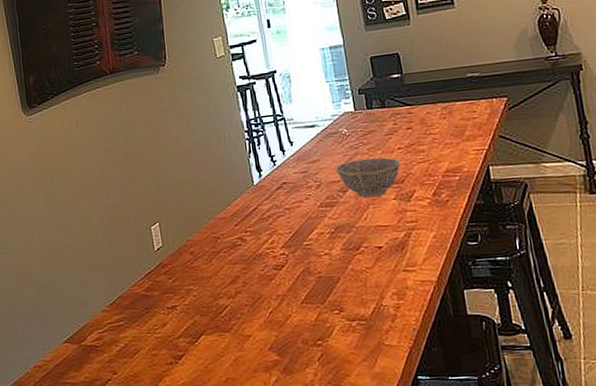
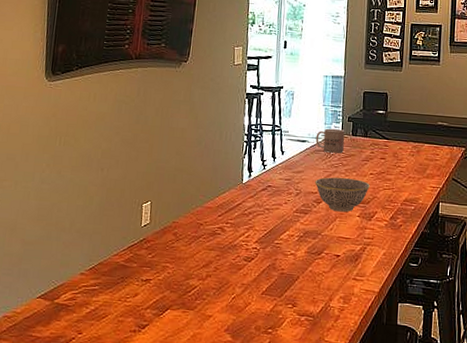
mug: none [325,104,361,134] -> present [315,128,345,154]

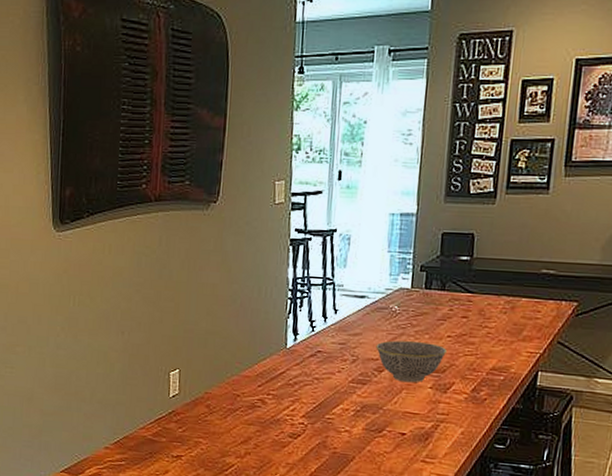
mug: present [315,128,345,154] -> none [377,280,416,312]

